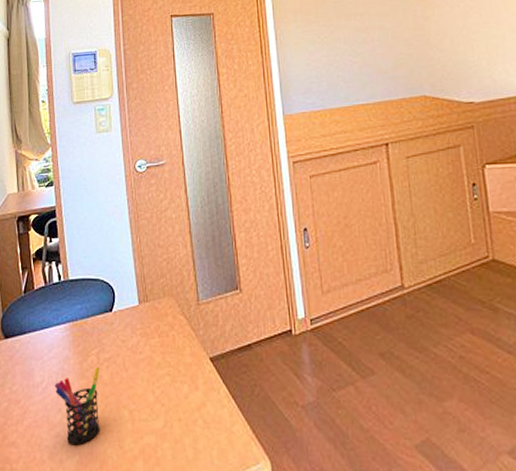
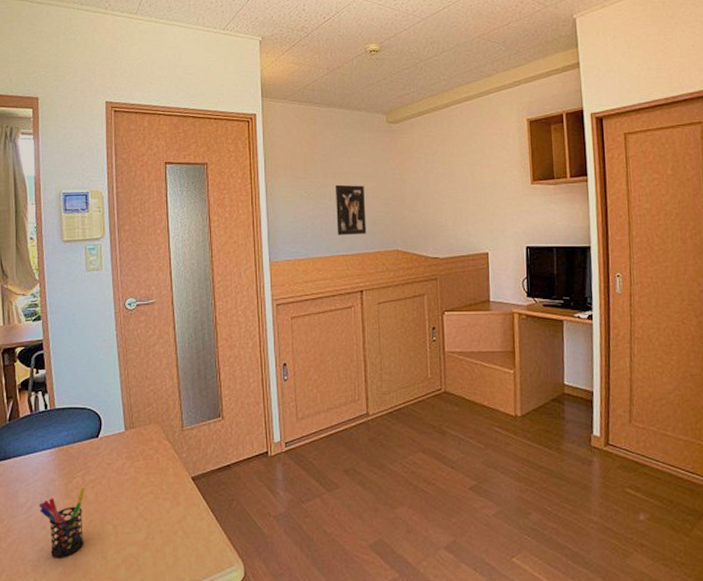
wall art: none [351,25,389,83] -> present [336,184,367,236]

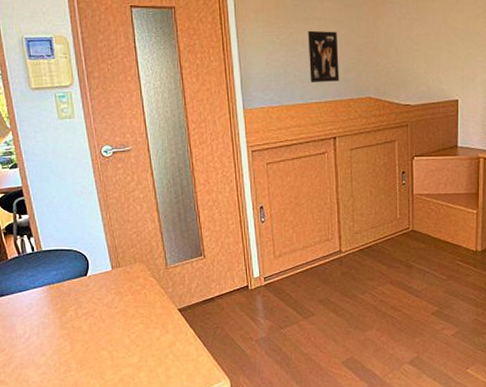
pen holder: present [39,487,85,557] -> none [36,320,83,379]

